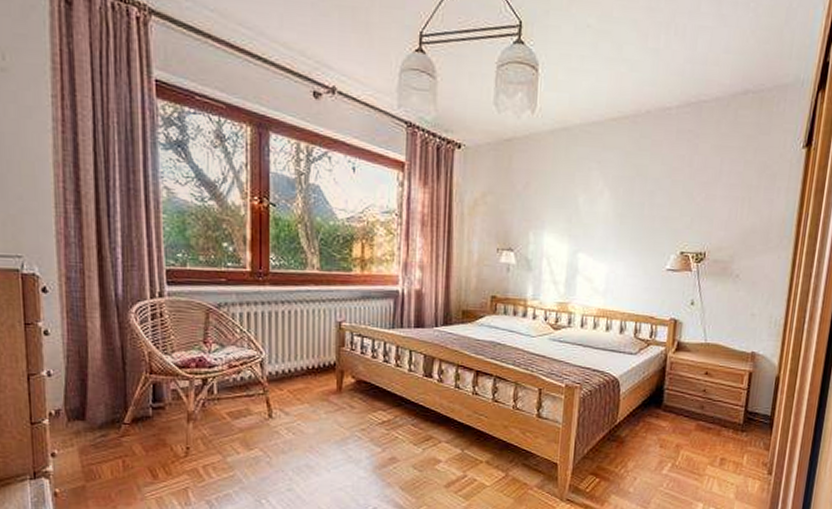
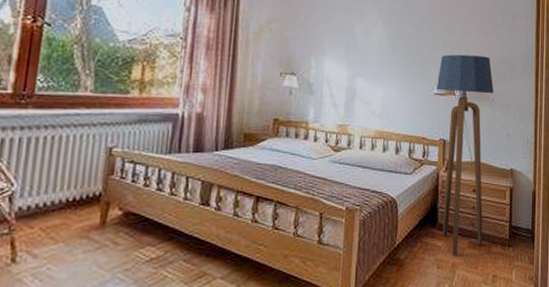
floor lamp: none [668,224,739,437] -> present [436,54,494,256]

